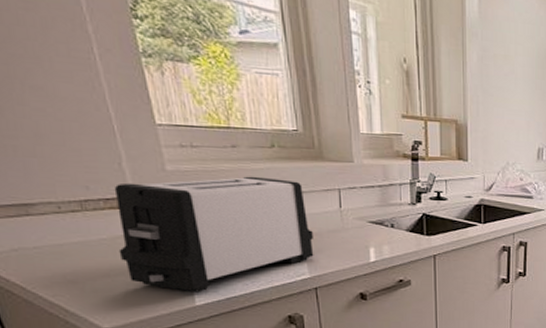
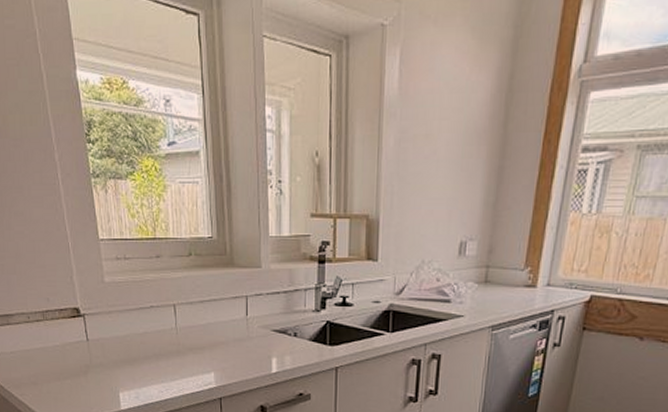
toaster: present [114,176,314,293] -> none [66,285,220,398]

